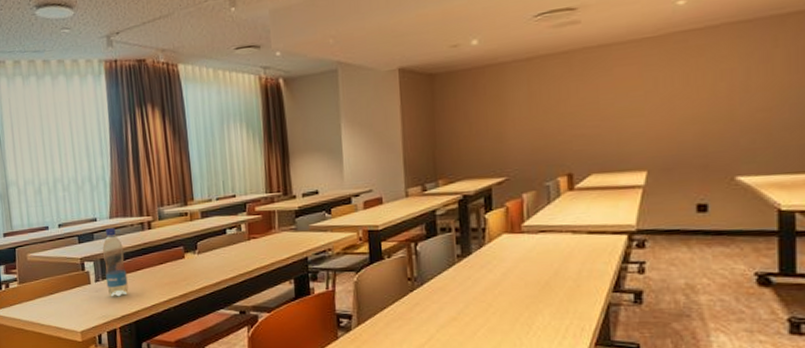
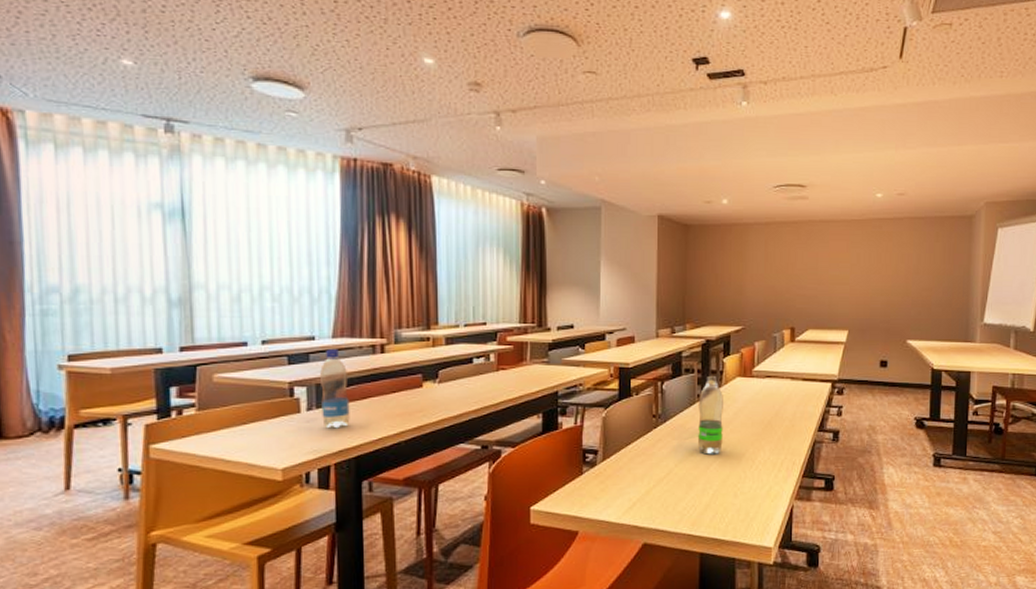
bottle: none [458,233,491,319] -> present [698,375,723,455]

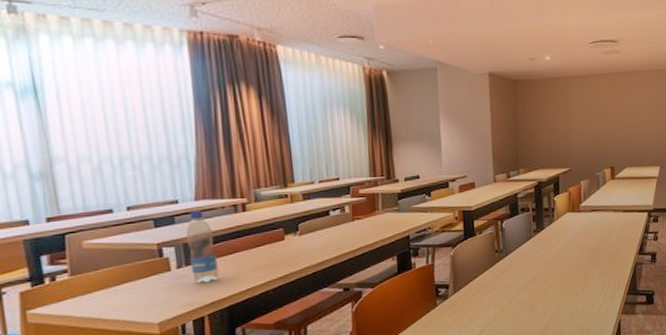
bottle: present [698,375,723,455] -> none [534,212,558,282]

